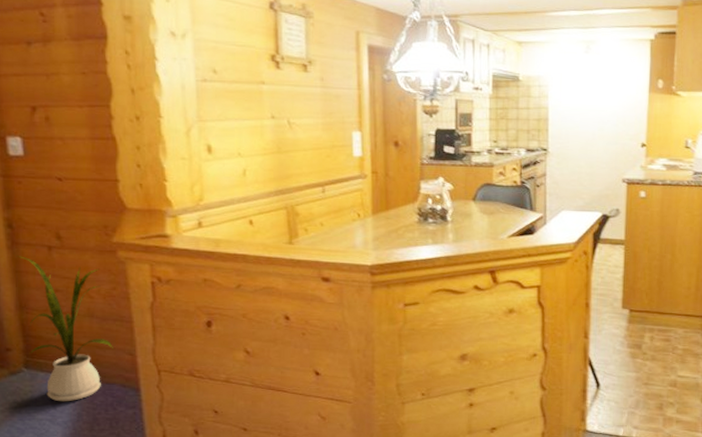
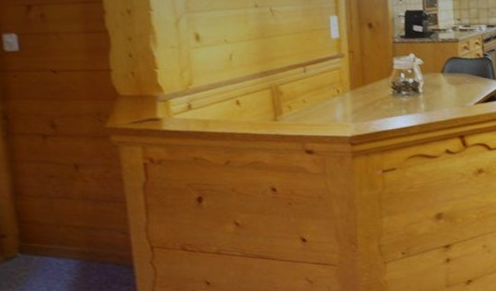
house plant: present [15,256,113,402] -> none [11,145,107,284]

